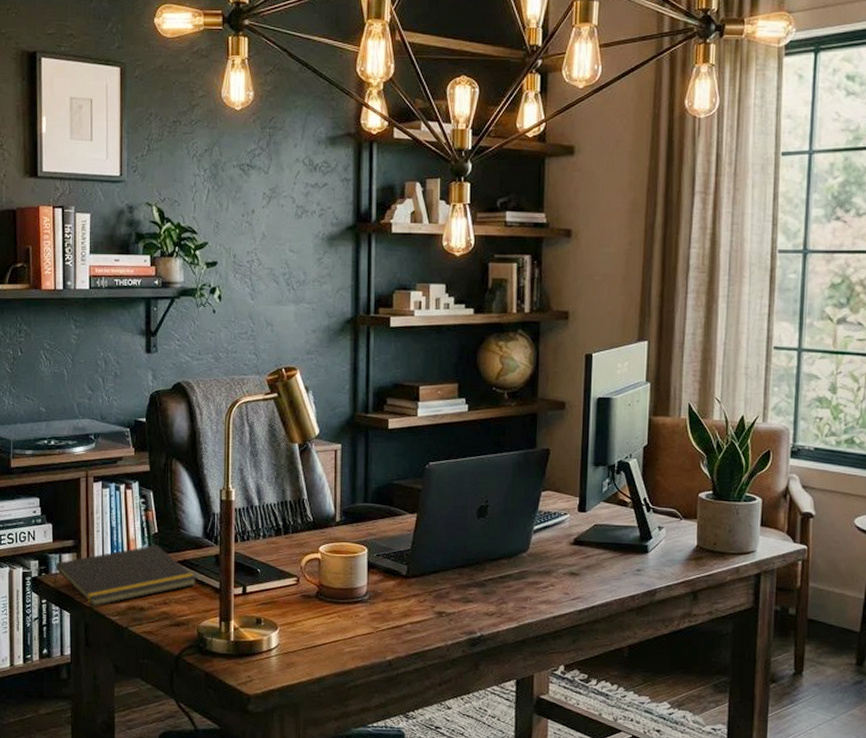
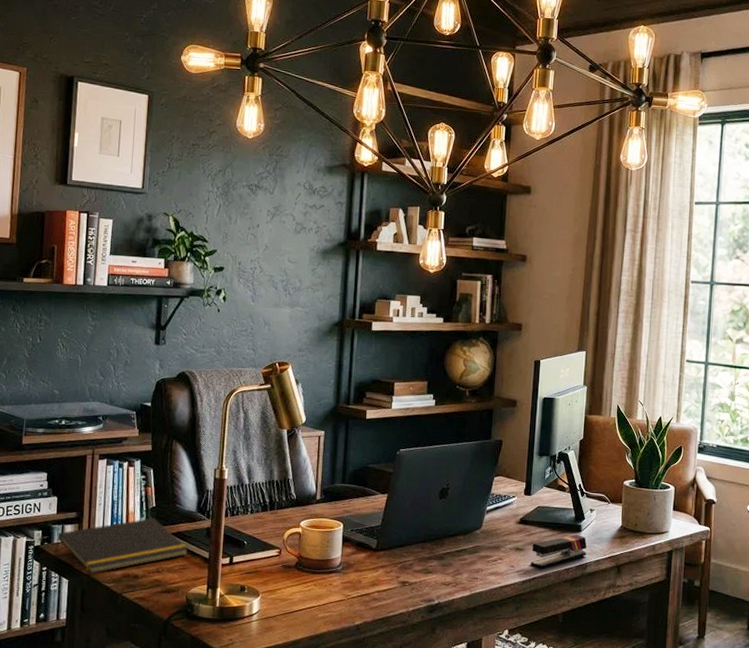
stapler: none [588,556,656,597] -> present [530,535,587,569]

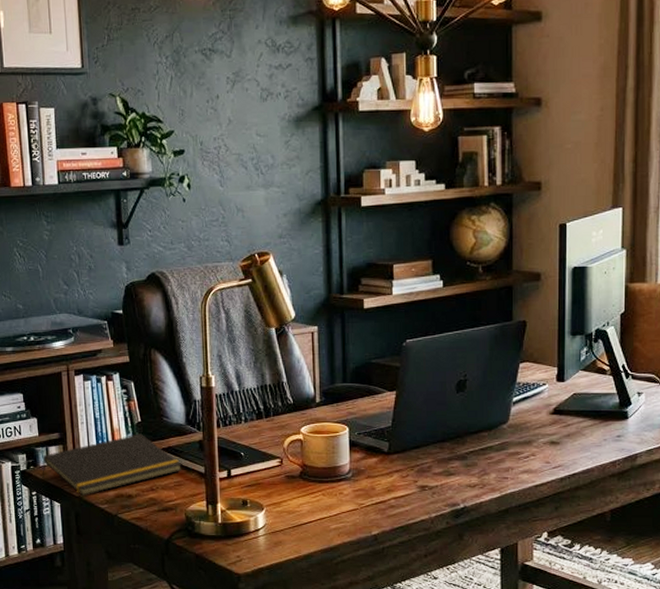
stapler: present [530,535,587,569] -> none [569,423,636,464]

